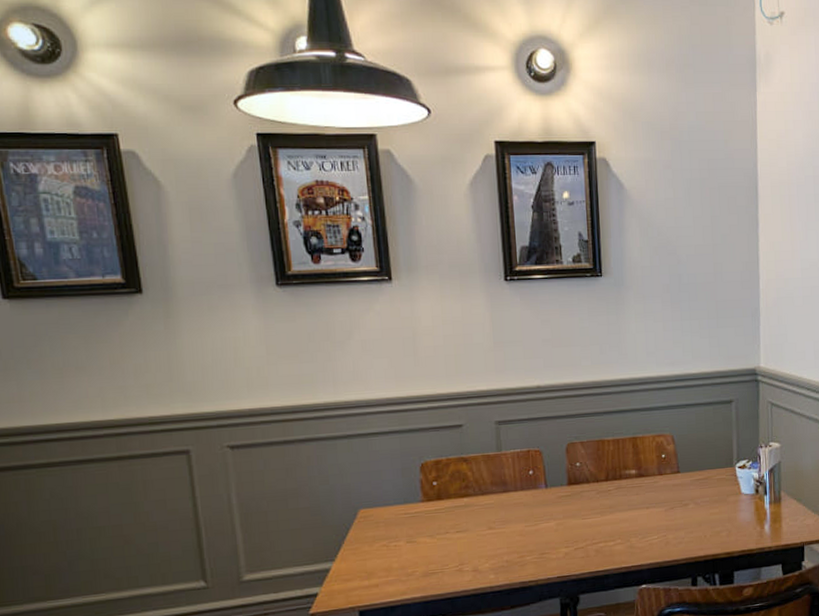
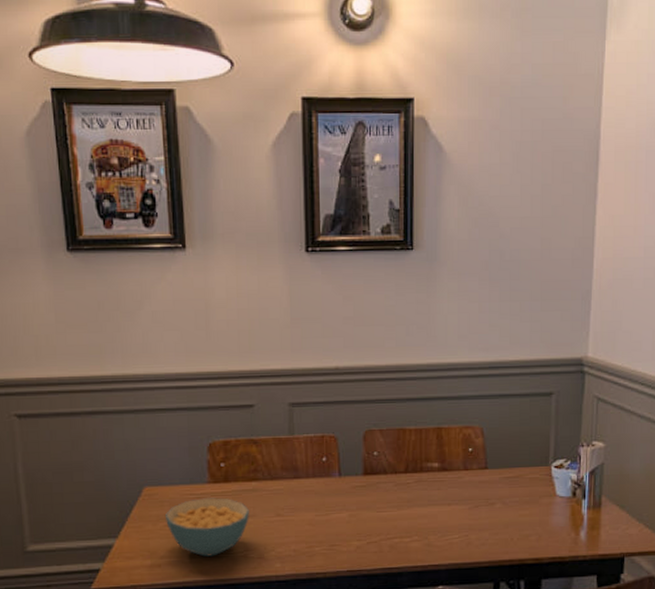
cereal bowl: none [380,515,463,574] -> present [164,497,249,557]

